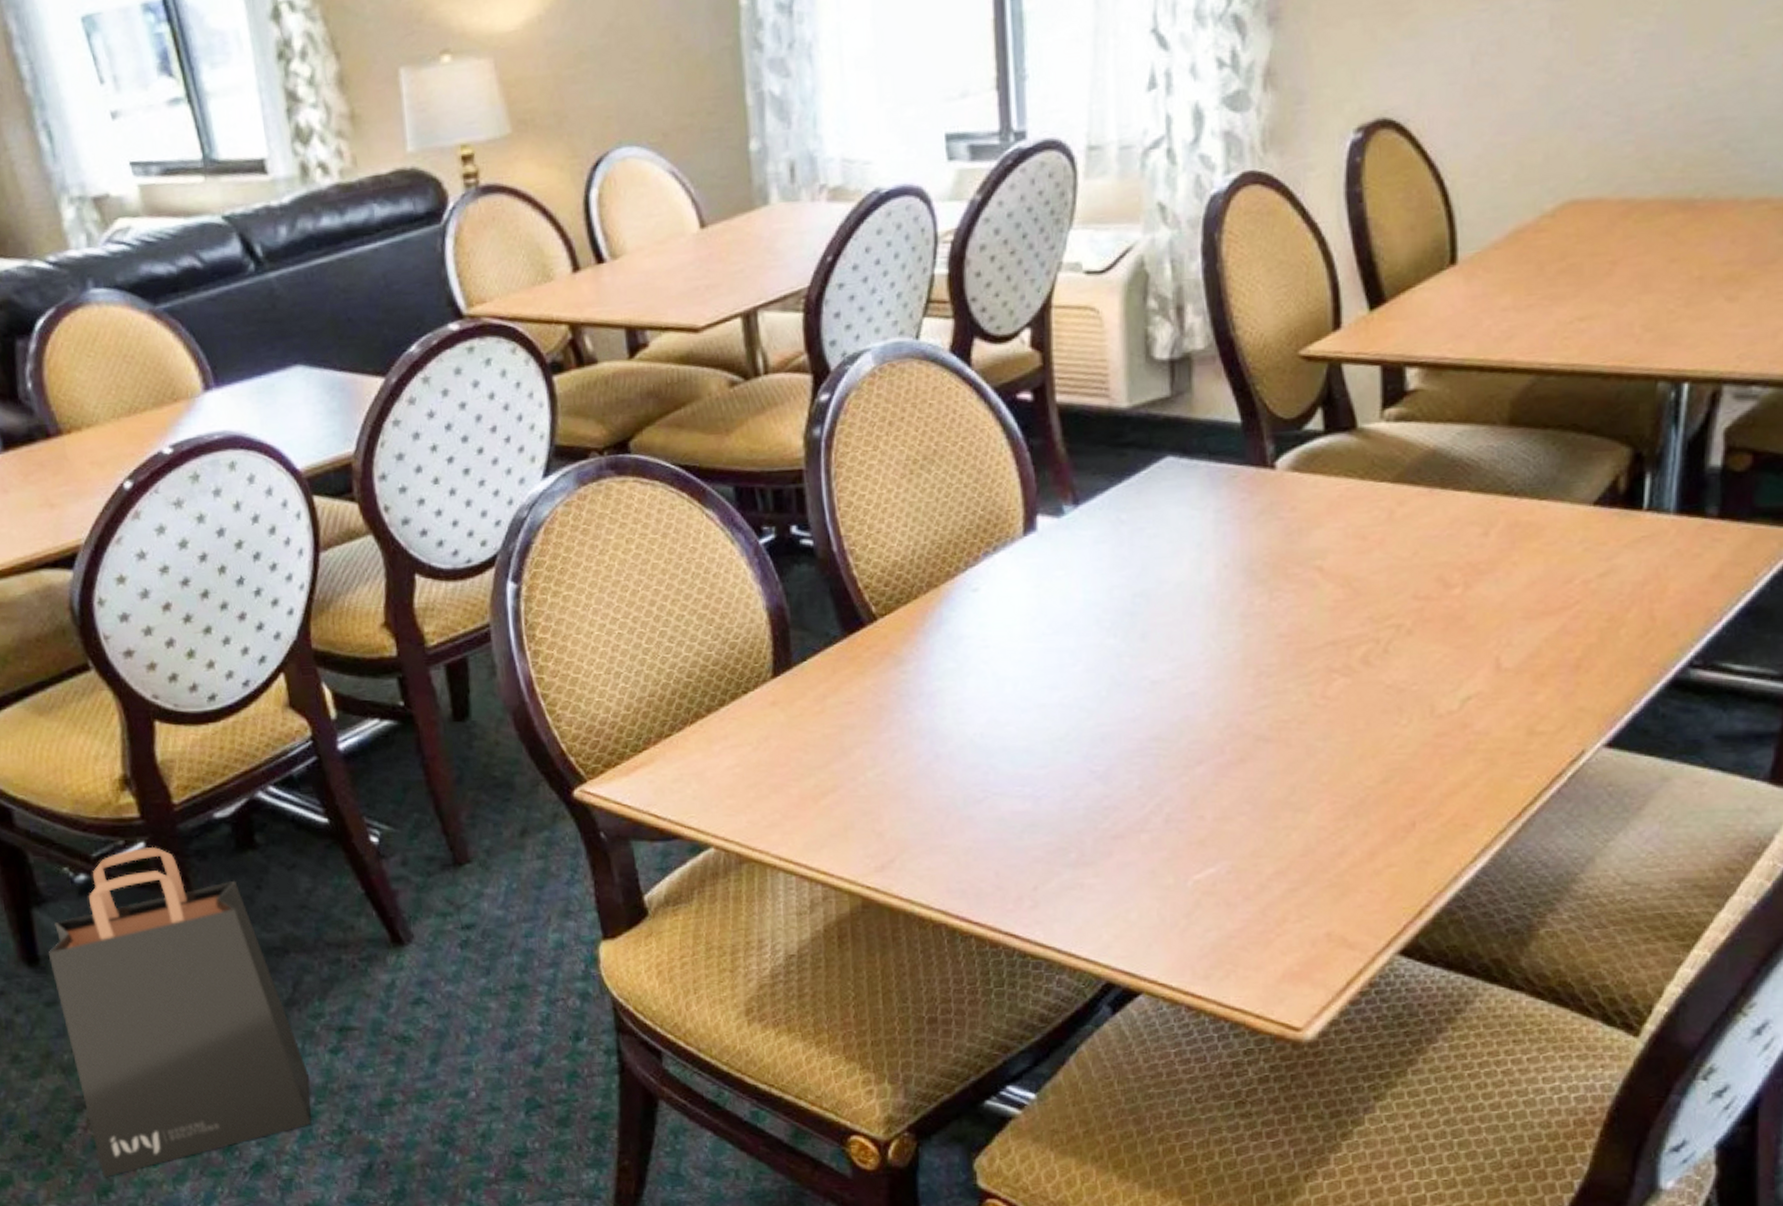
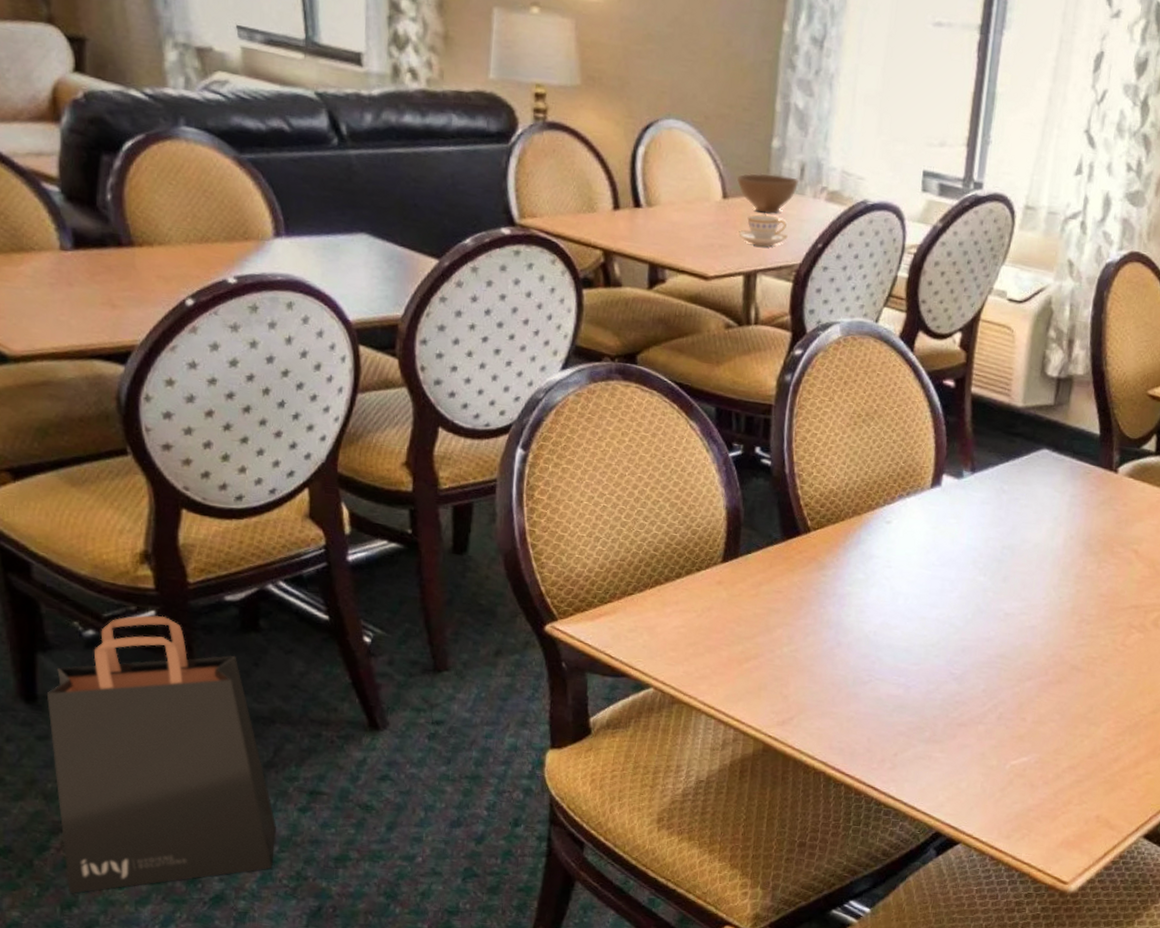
bowl: none [713,181,791,235] -> present [736,173,800,214]
teacup: none [726,235,788,277] -> present [738,214,788,247]

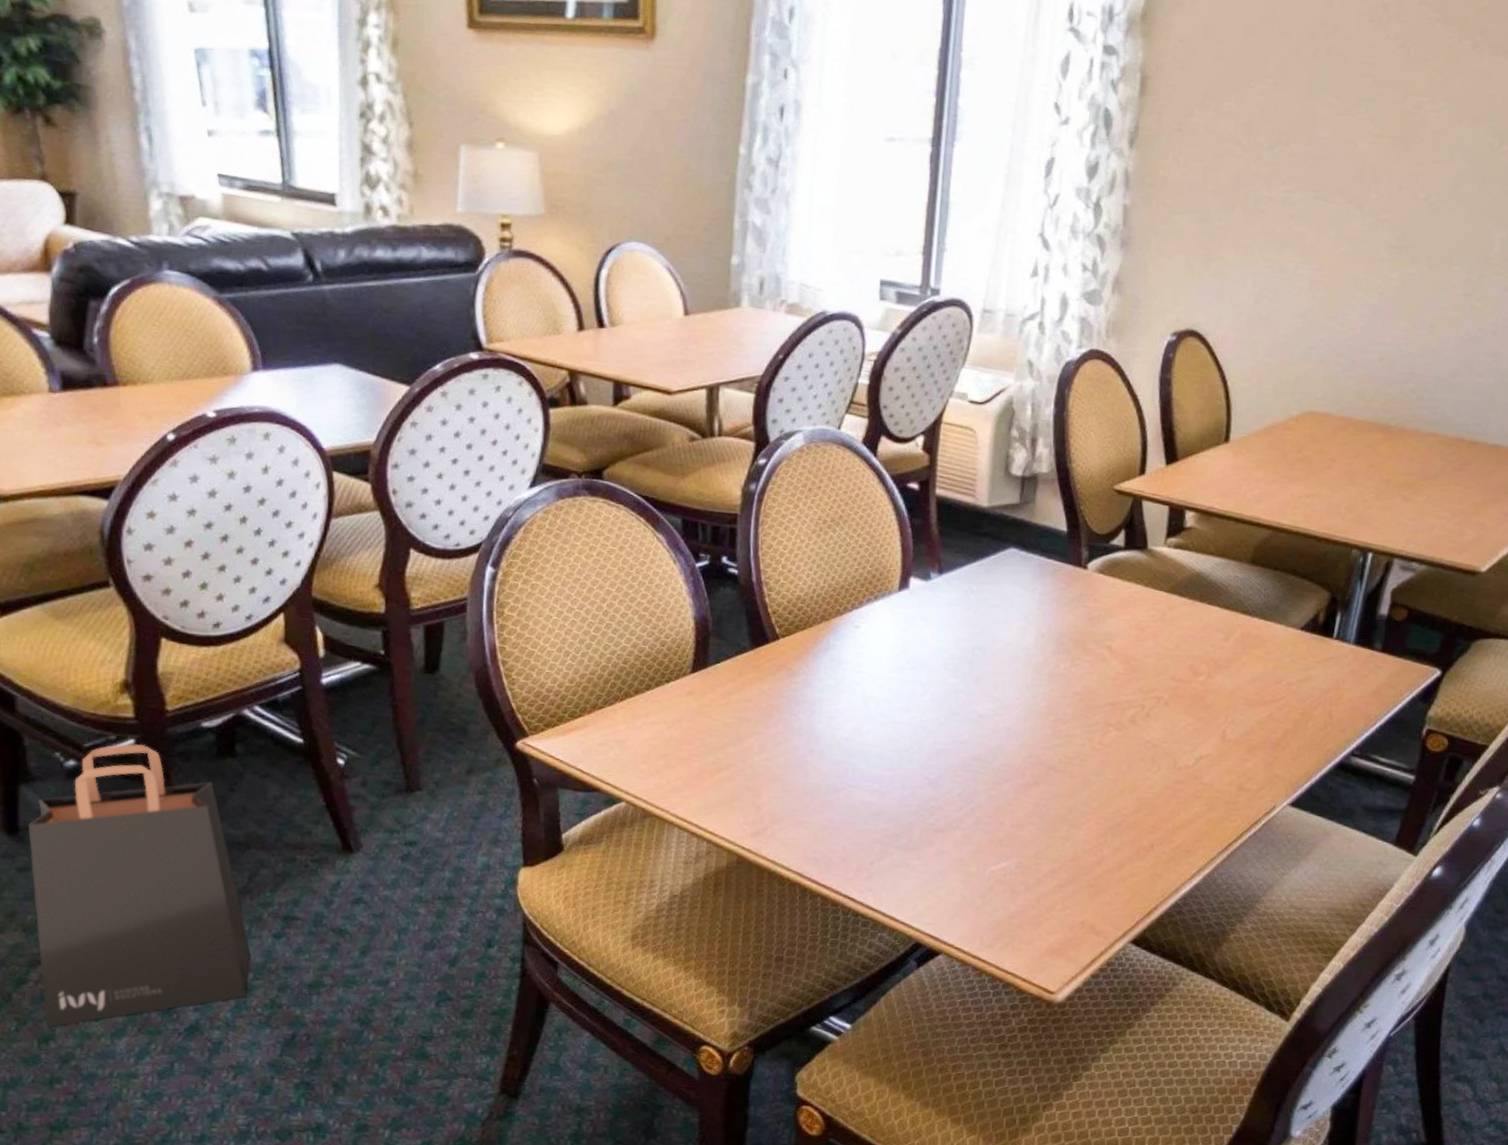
bowl: present [736,173,800,214] -> none [697,289,759,328]
teacup: present [738,214,788,247] -> none [700,329,749,361]

